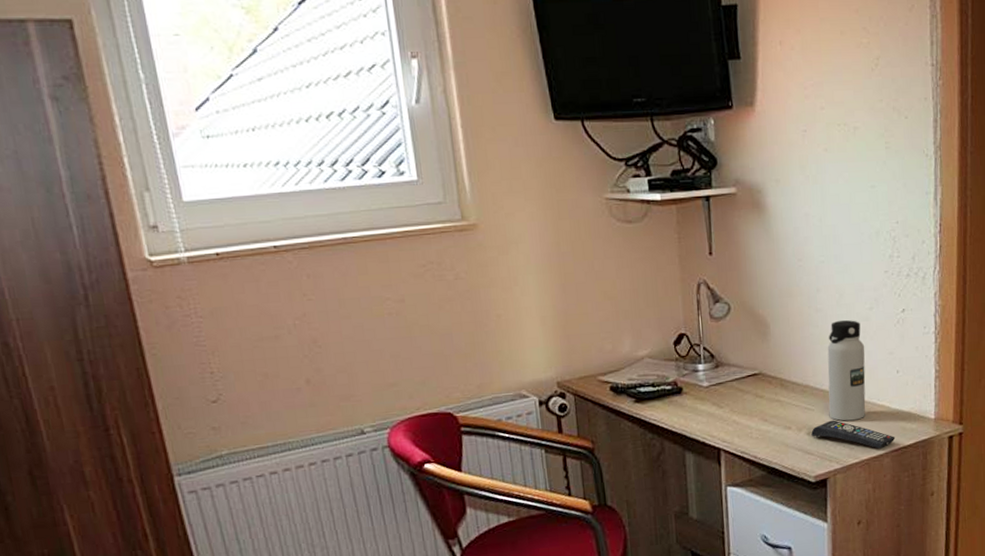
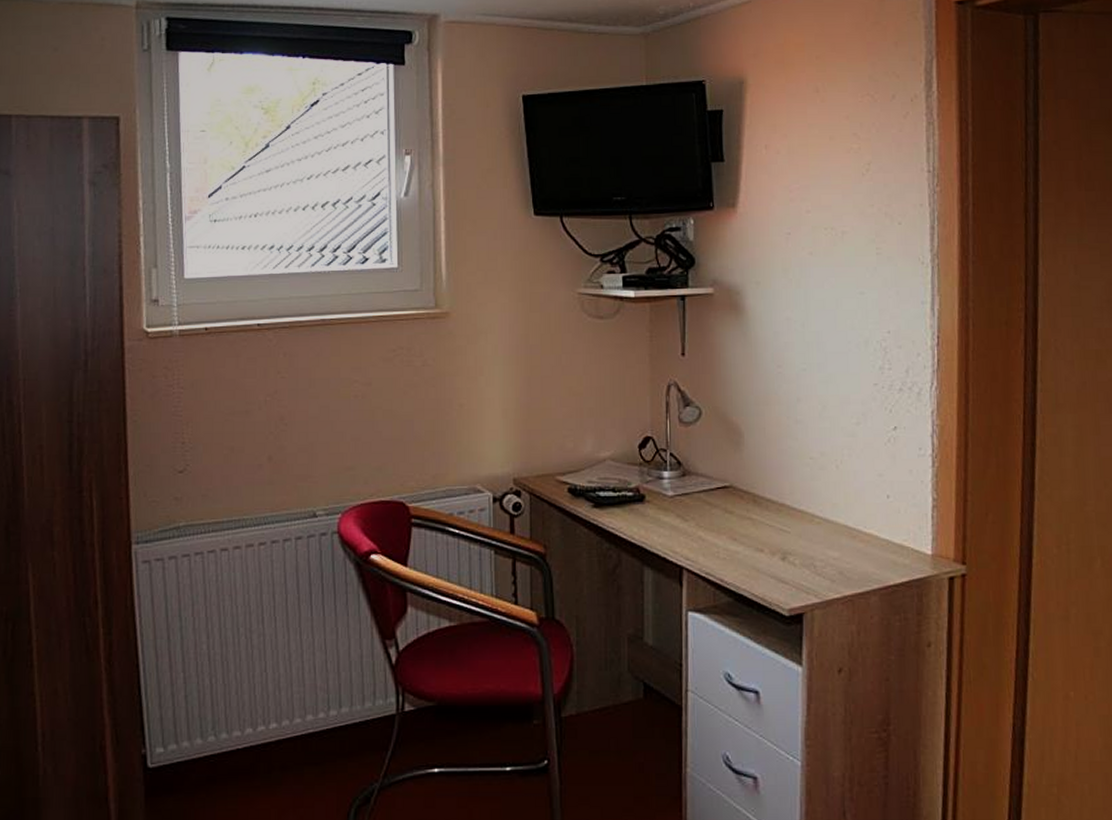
remote control: present [811,420,896,449] -> none [786,546,885,584]
water bottle: present [827,320,866,421] -> none [807,435,851,548]

